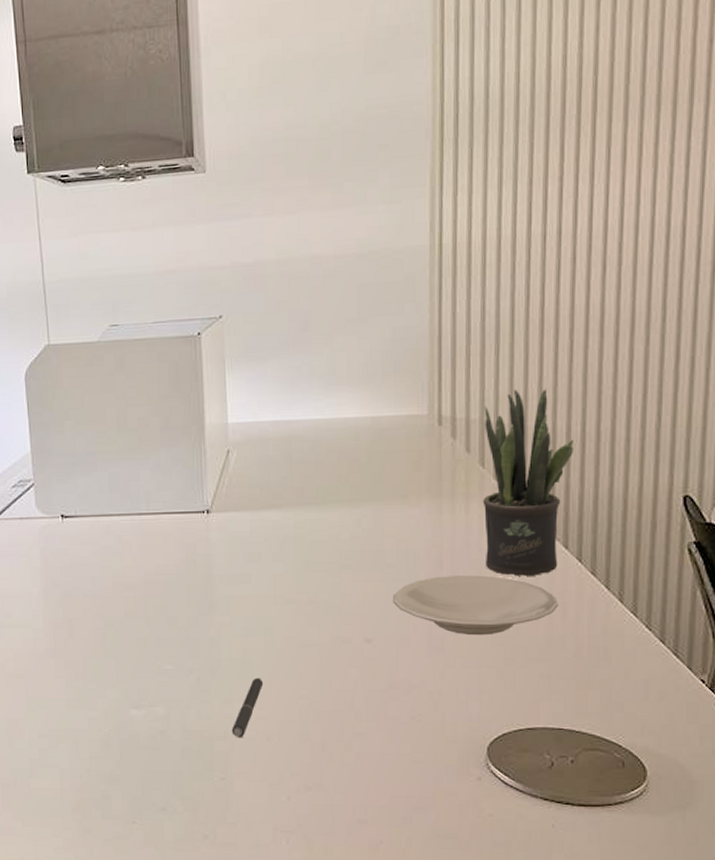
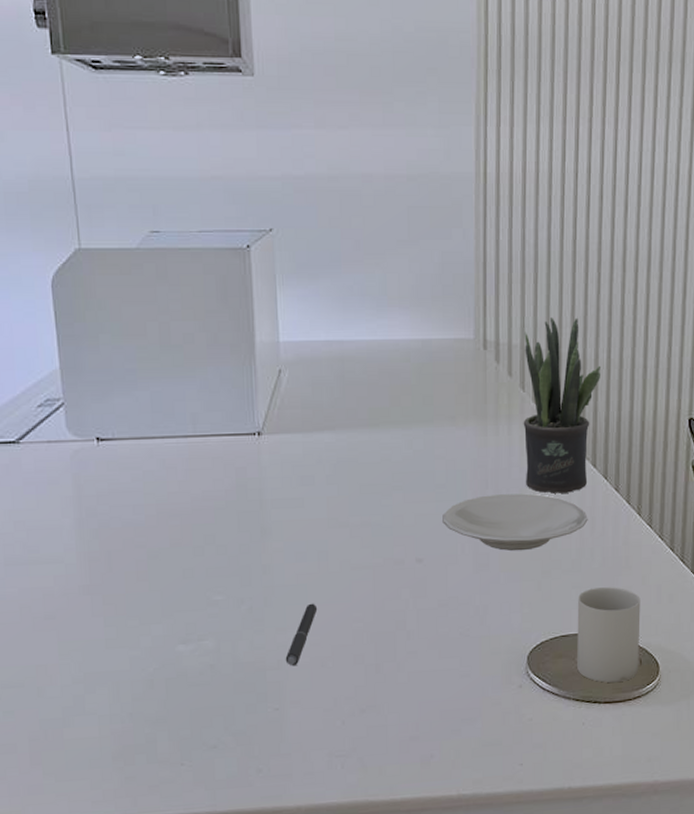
cup: none [545,679,623,785] -> present [577,587,641,683]

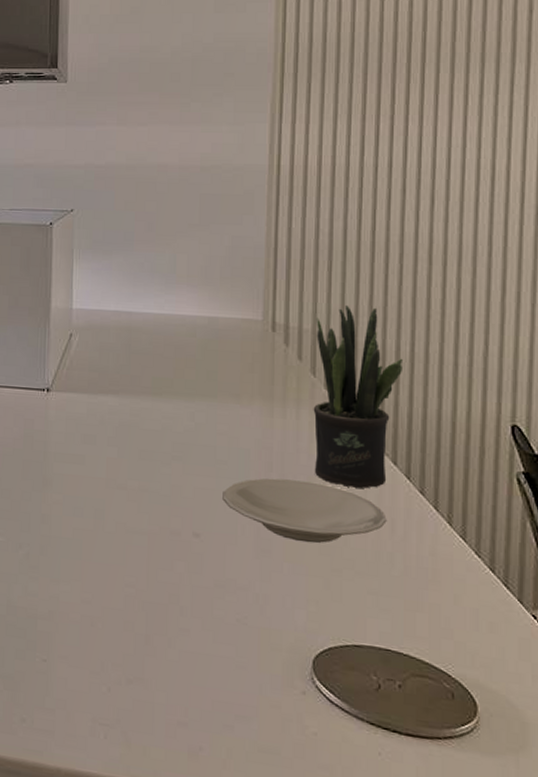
pen: present [285,603,318,667] -> none [56,559,91,620]
cup: present [577,587,641,683] -> none [373,597,452,715]

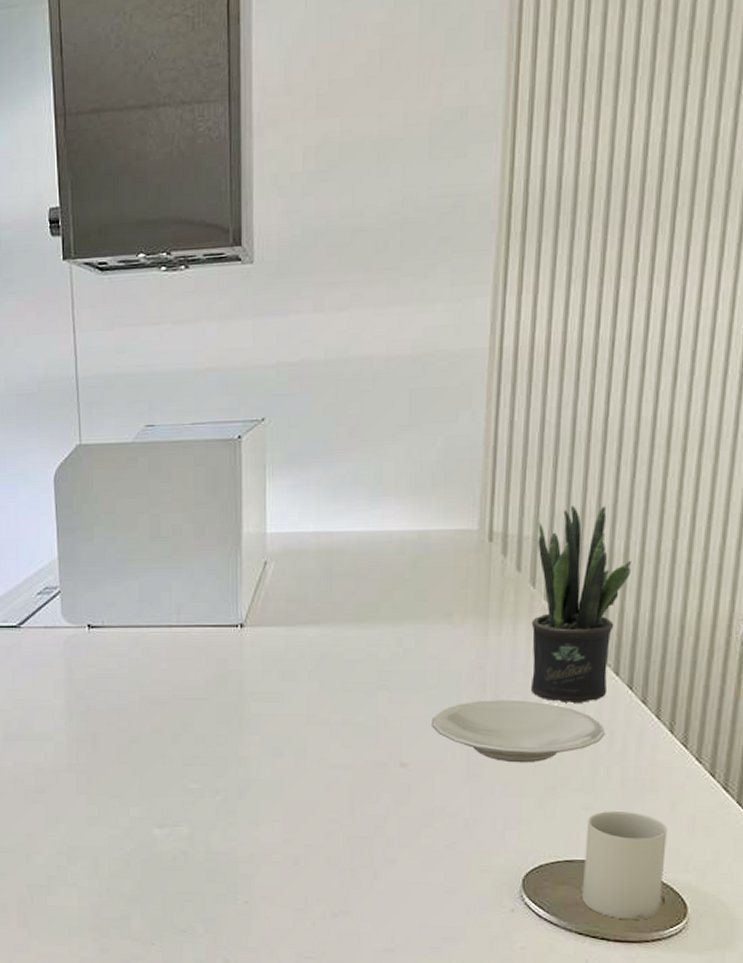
cup: none [373,597,452,715] -> present [582,811,668,921]

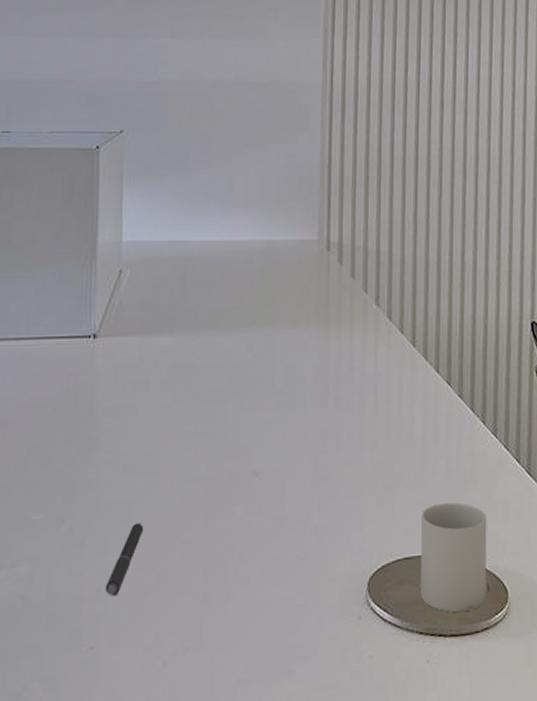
pen: none [257,800,293,862] -> present [105,522,144,597]
saucer: present [432,700,605,763] -> none [281,400,431,463]
potted plant: present [531,505,632,703] -> none [365,220,444,400]

